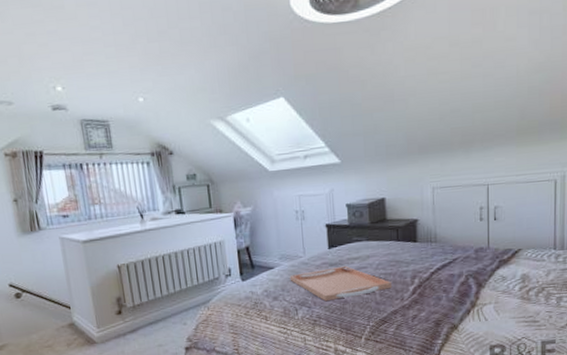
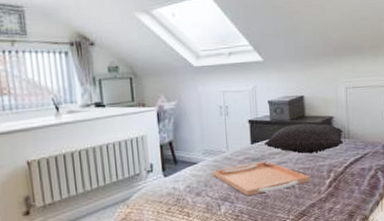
pillow: none [342,226,430,259] -> present [264,122,344,154]

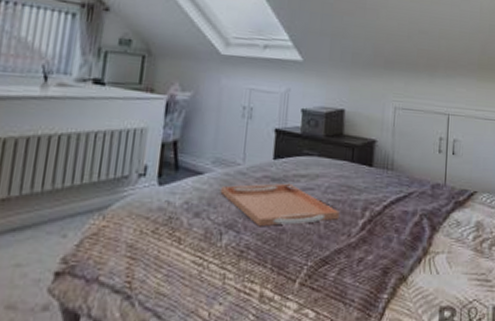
pillow: present [264,122,344,154] -> none [289,142,387,183]

